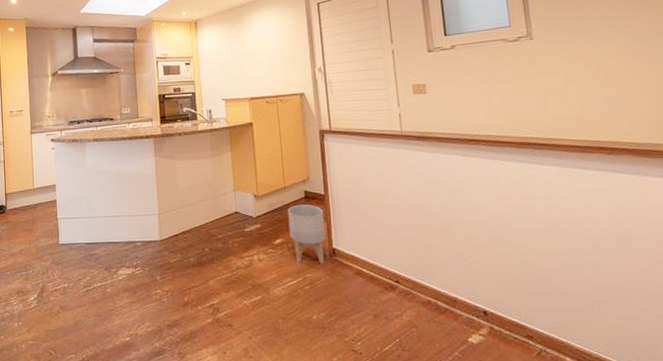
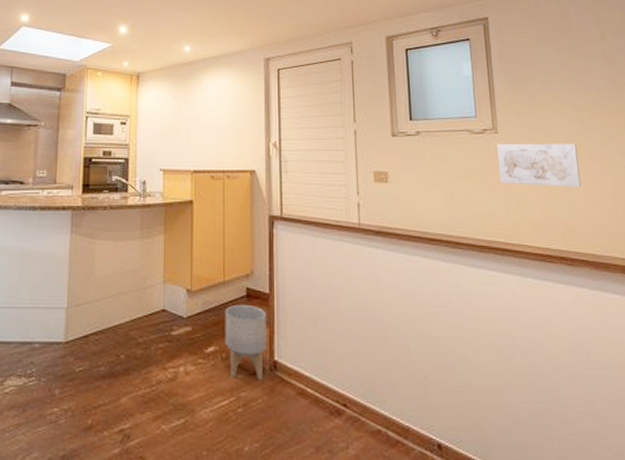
wall art: none [532,42,620,85] -> present [497,143,581,188]

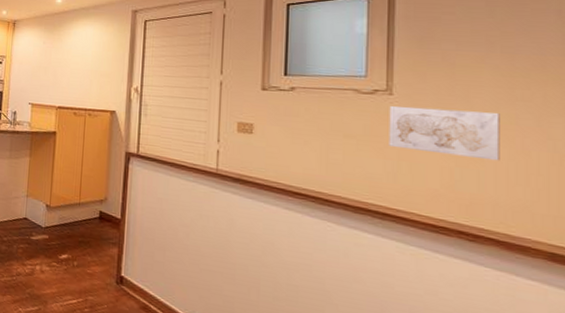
planter: present [225,304,267,380] -> none [77,223,117,290]

